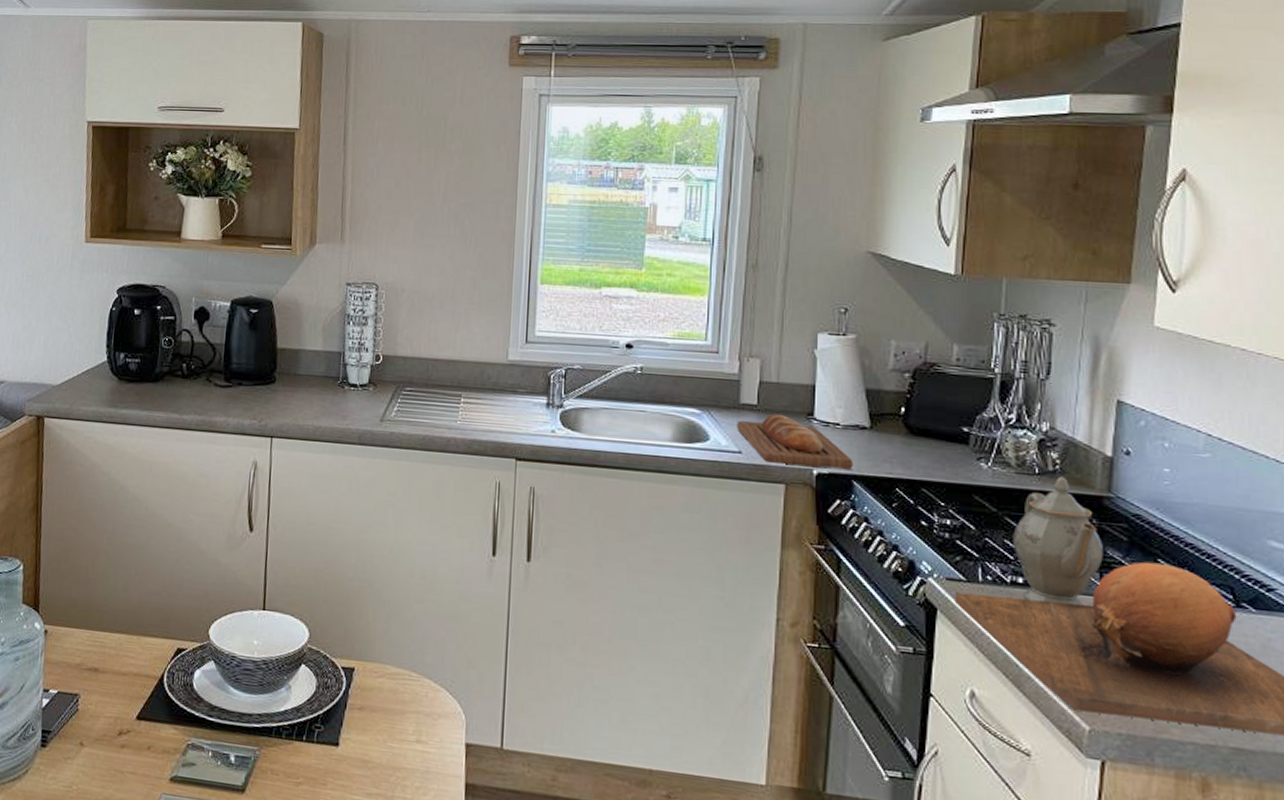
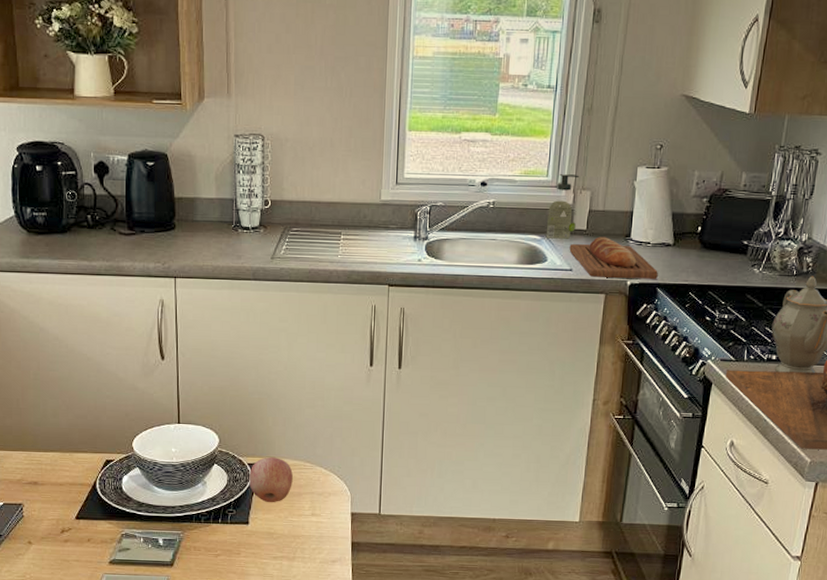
fruit: none [342,661,396,721] -> present [249,457,294,503]
soap dispenser: none [706,337,745,415] -> present [545,173,579,240]

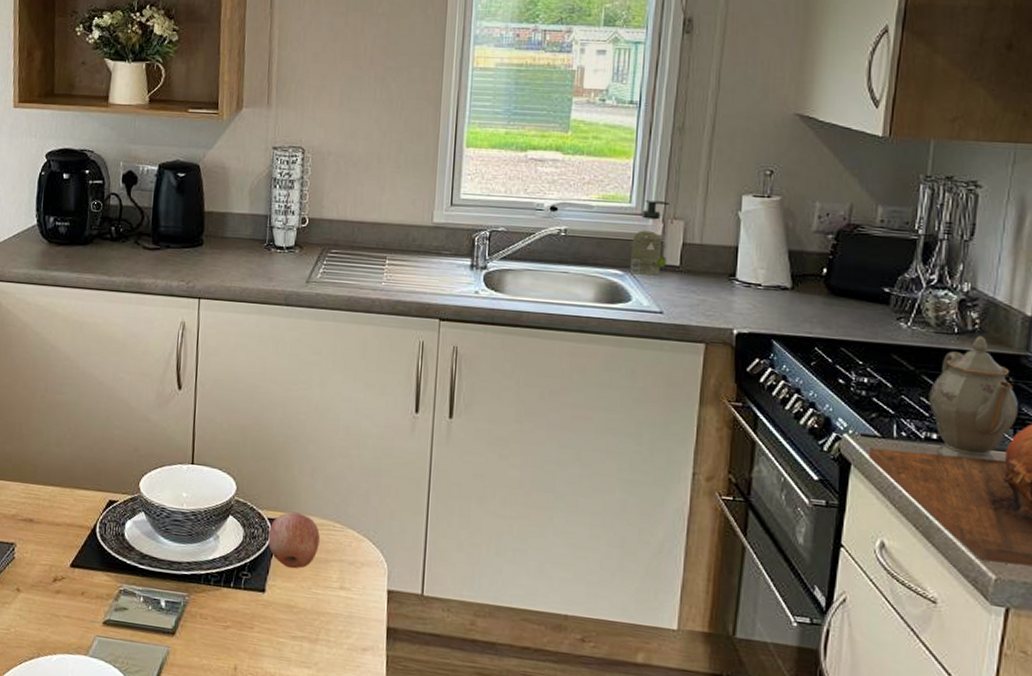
bread loaf: present [569,236,658,279] -> none [658,274,773,329]

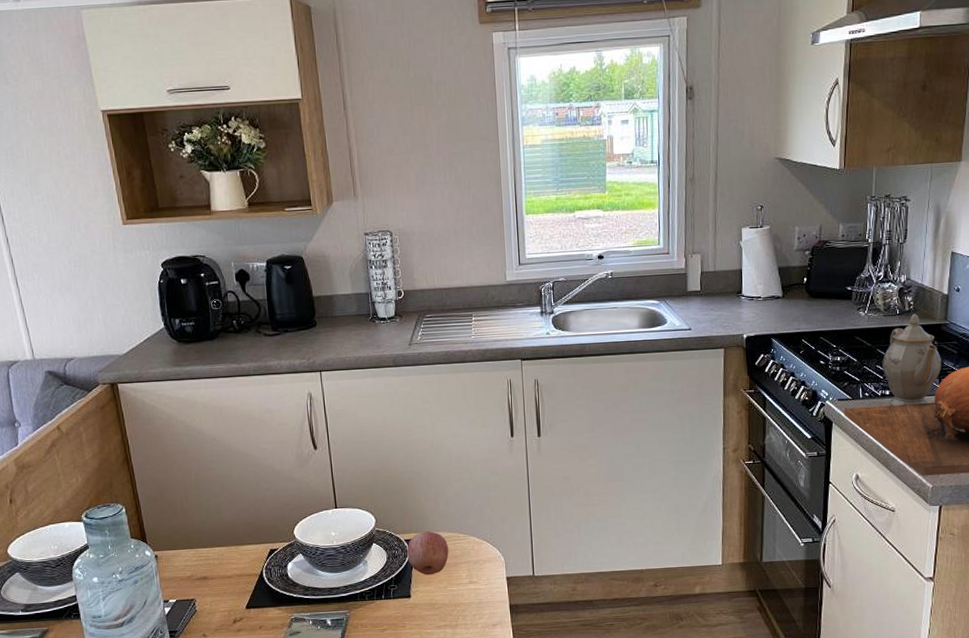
soap dispenser: present [629,200,669,276] -> none [662,240,690,303]

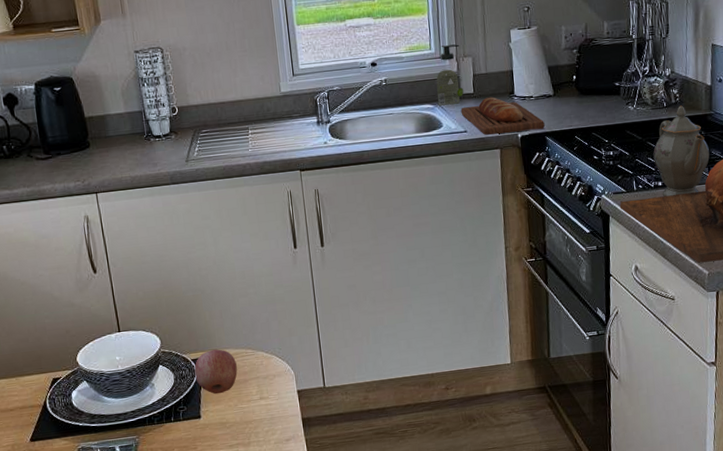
soap dispenser: none [662,240,690,303] -> present [435,44,464,107]
bread loaf: none [686,295,771,335] -> present [461,97,545,136]

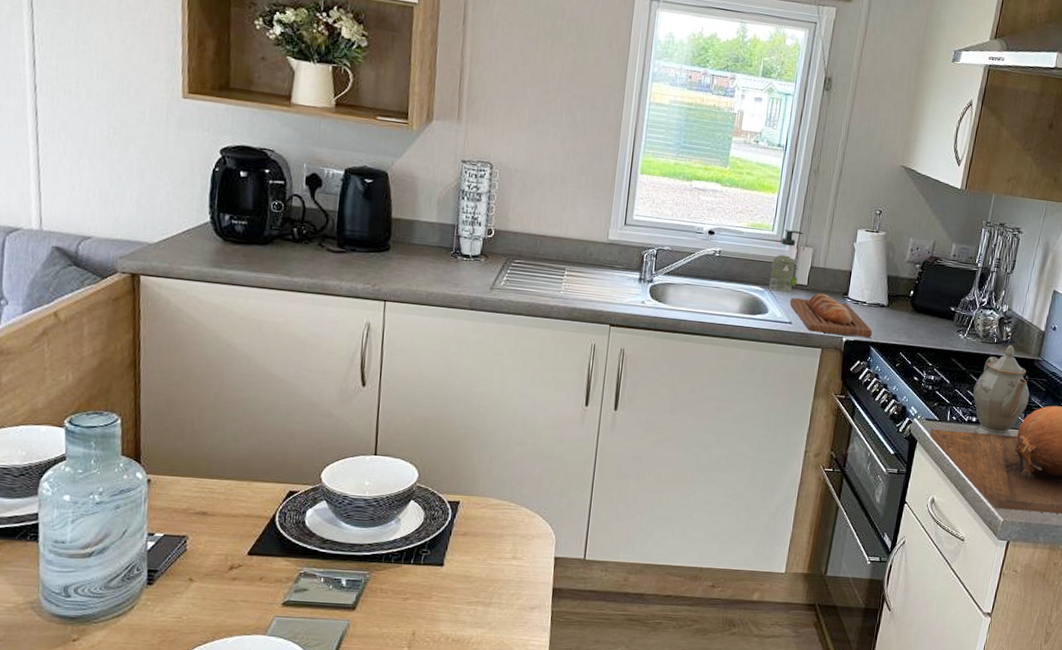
fruit: present [194,349,238,394] -> none [447,495,496,544]

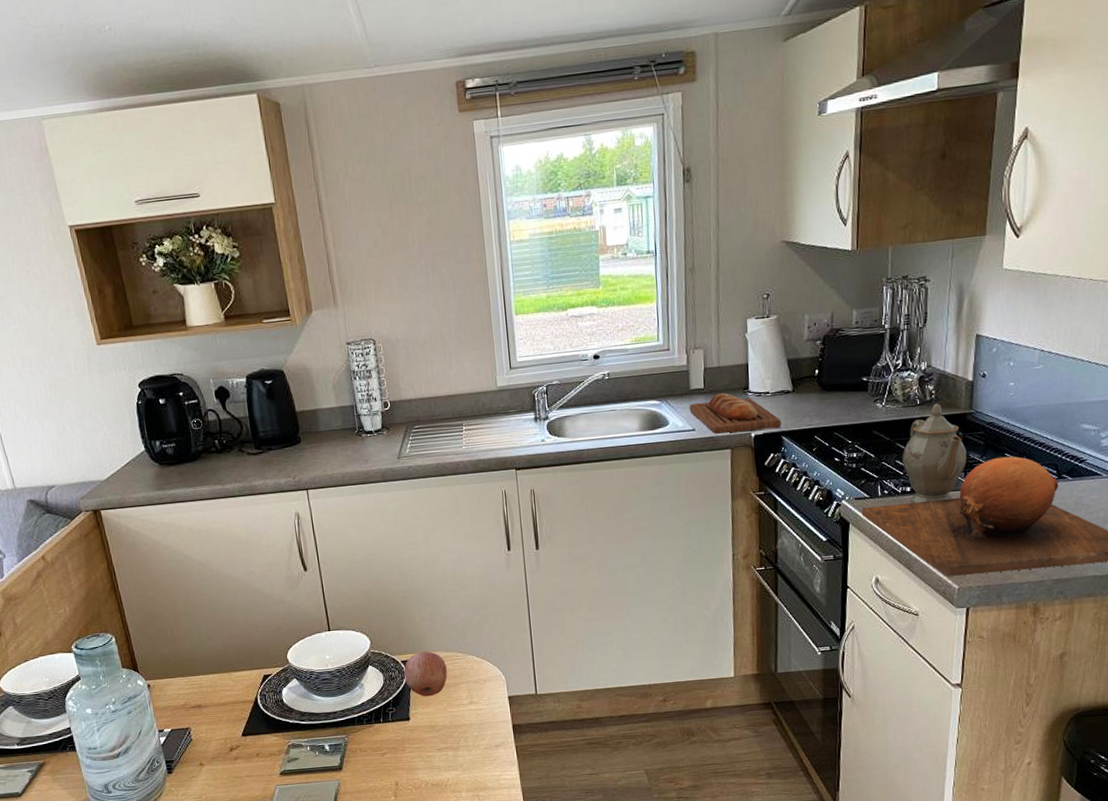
fruit: none [447,495,496,544] -> present [404,652,448,697]
soap dispenser: present [768,229,803,293] -> none [662,334,693,403]

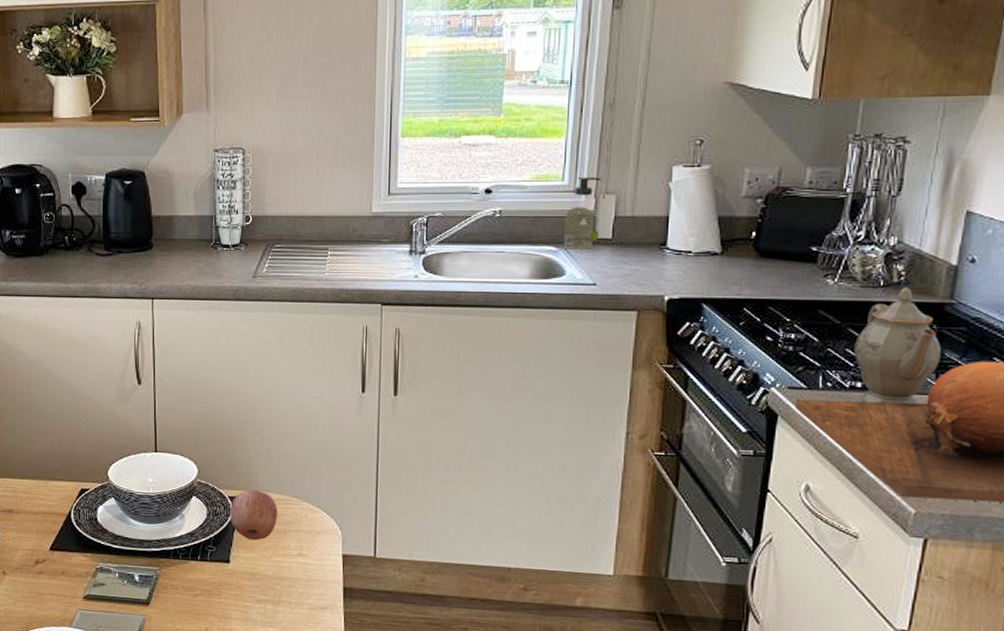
soap dispenser: none [662,334,693,403] -> present [563,176,601,251]
bread loaf: present [689,392,781,435] -> none [592,246,703,294]

